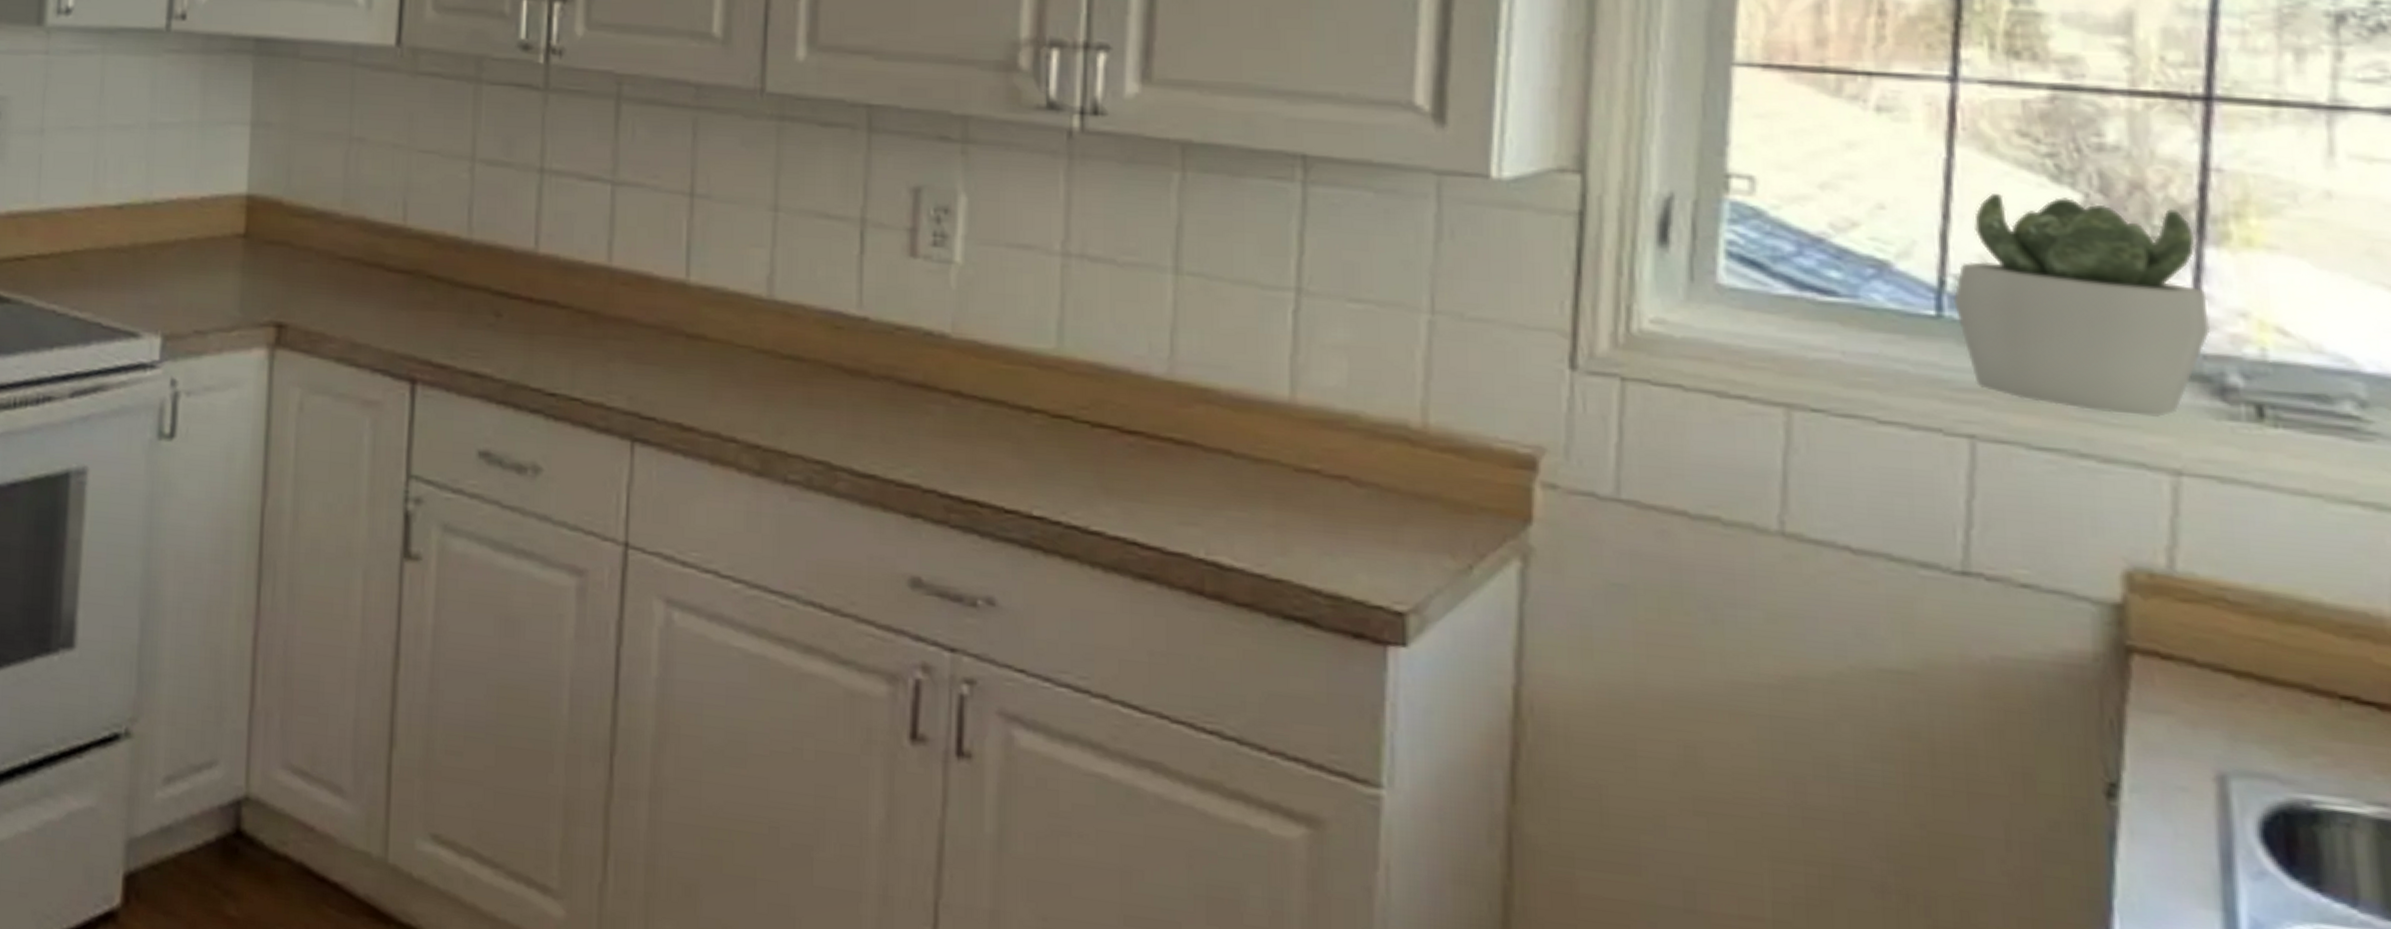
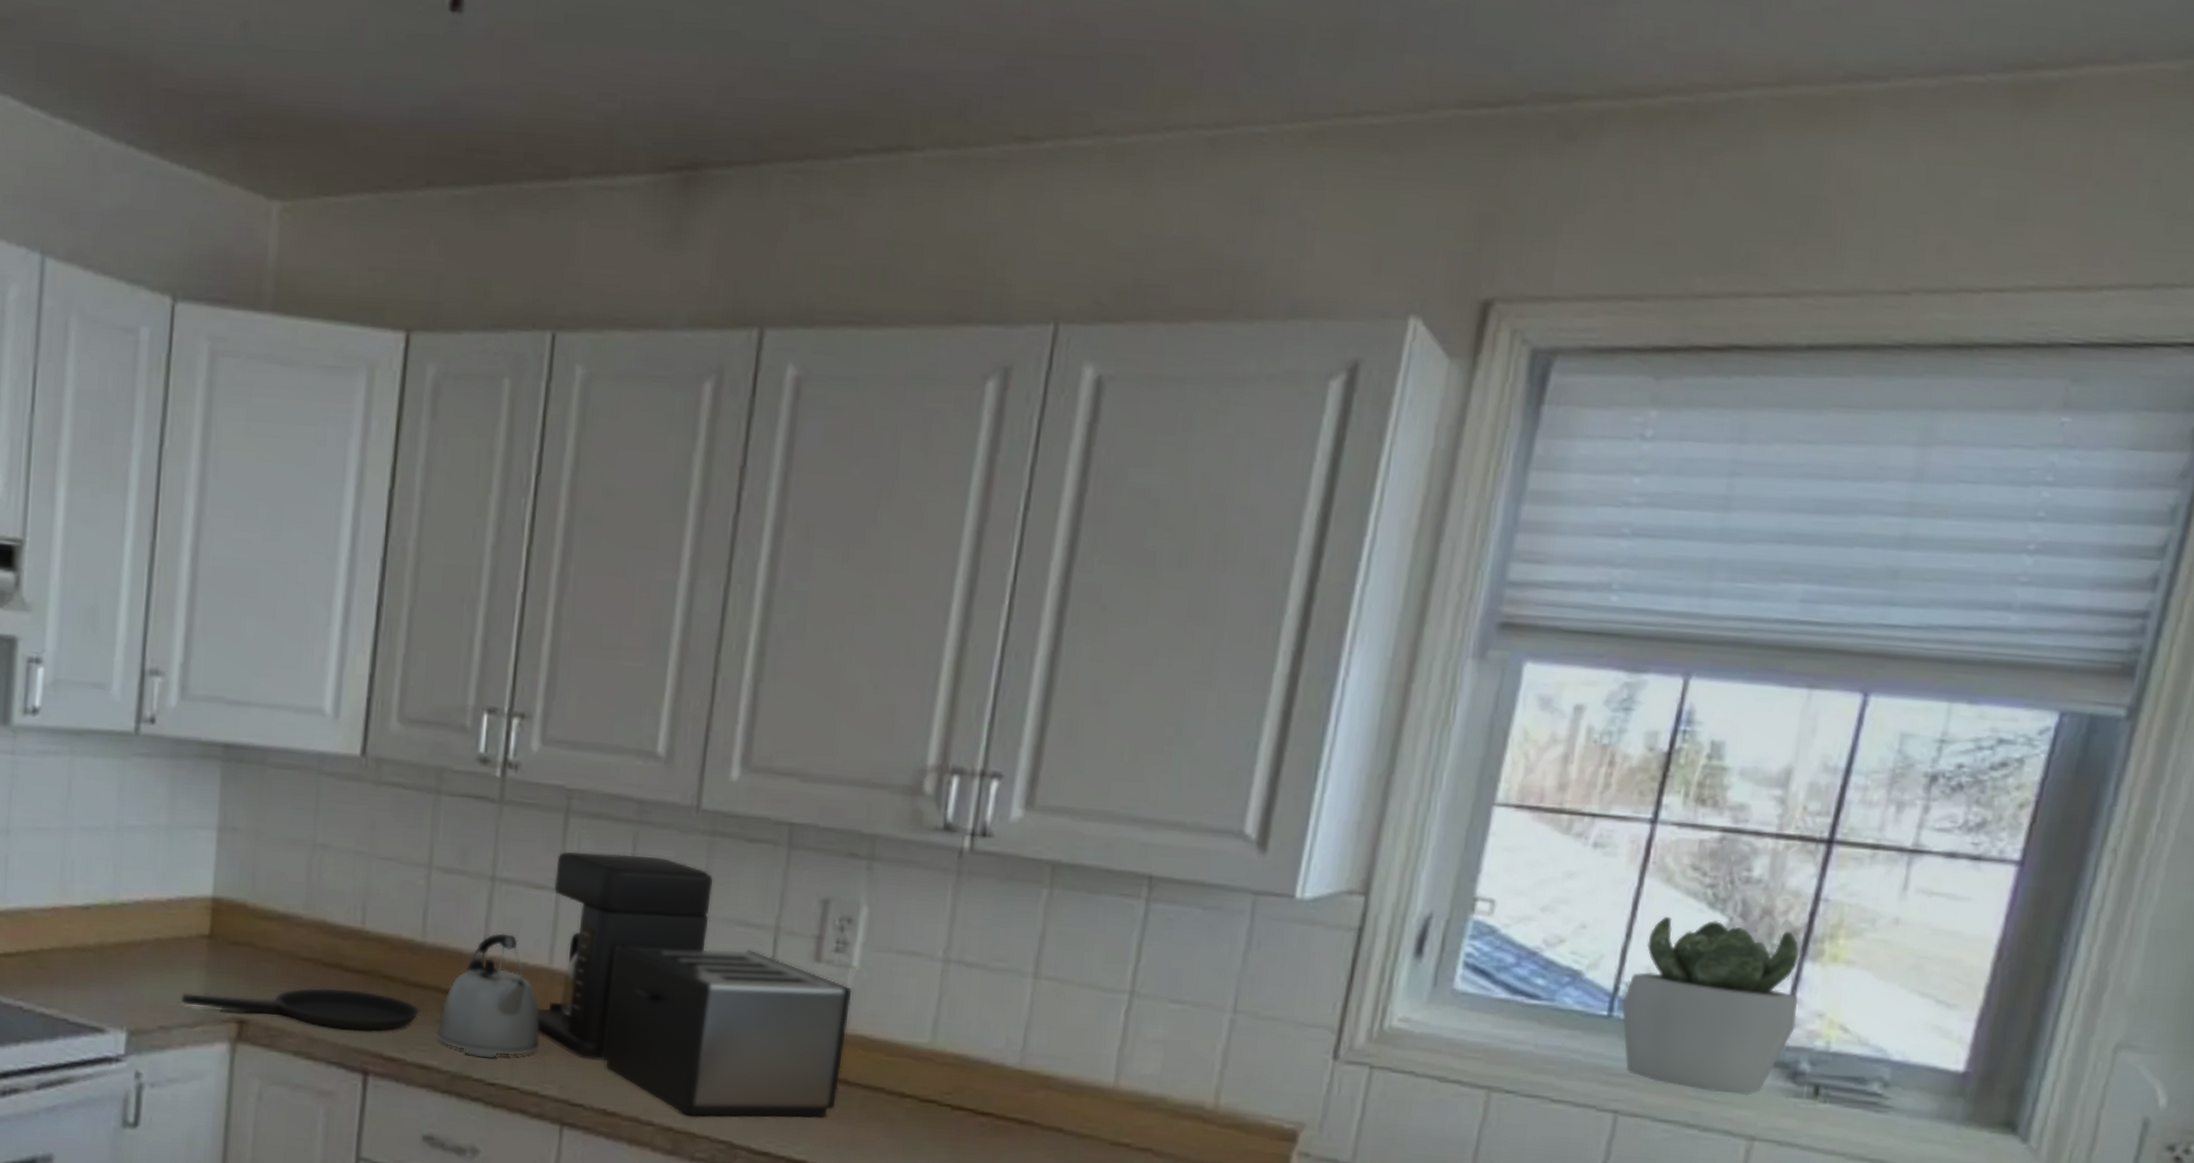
frying pan: none [216,289,469,337] -> present [180,987,420,1032]
kettle: none [488,229,602,366] -> present [436,933,540,1059]
coffee maker: none [598,140,786,368] -> present [537,851,713,1060]
toaster: none [673,240,958,437] -> present [601,945,853,1119]

